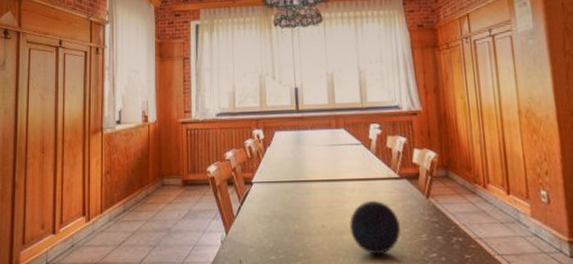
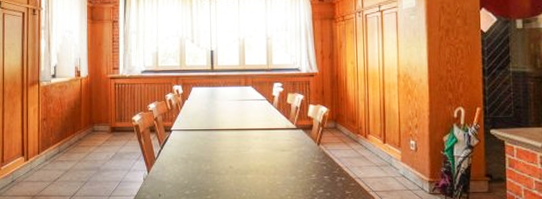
decorative orb: present [349,201,400,255] -> none [253,147,294,191]

